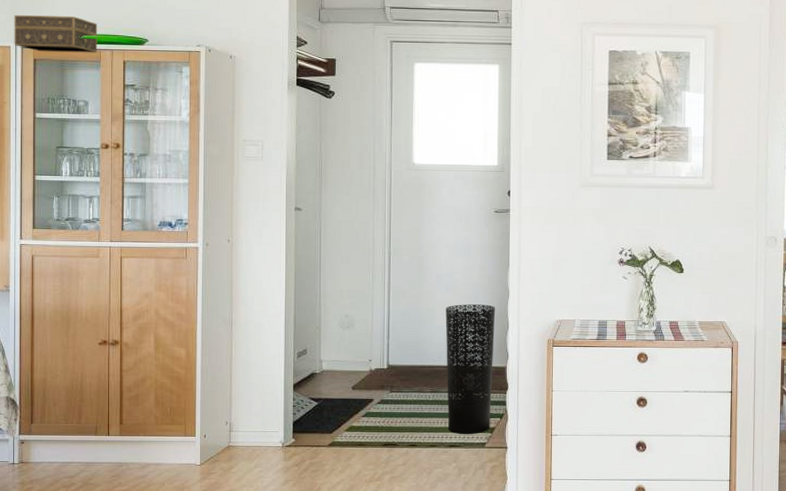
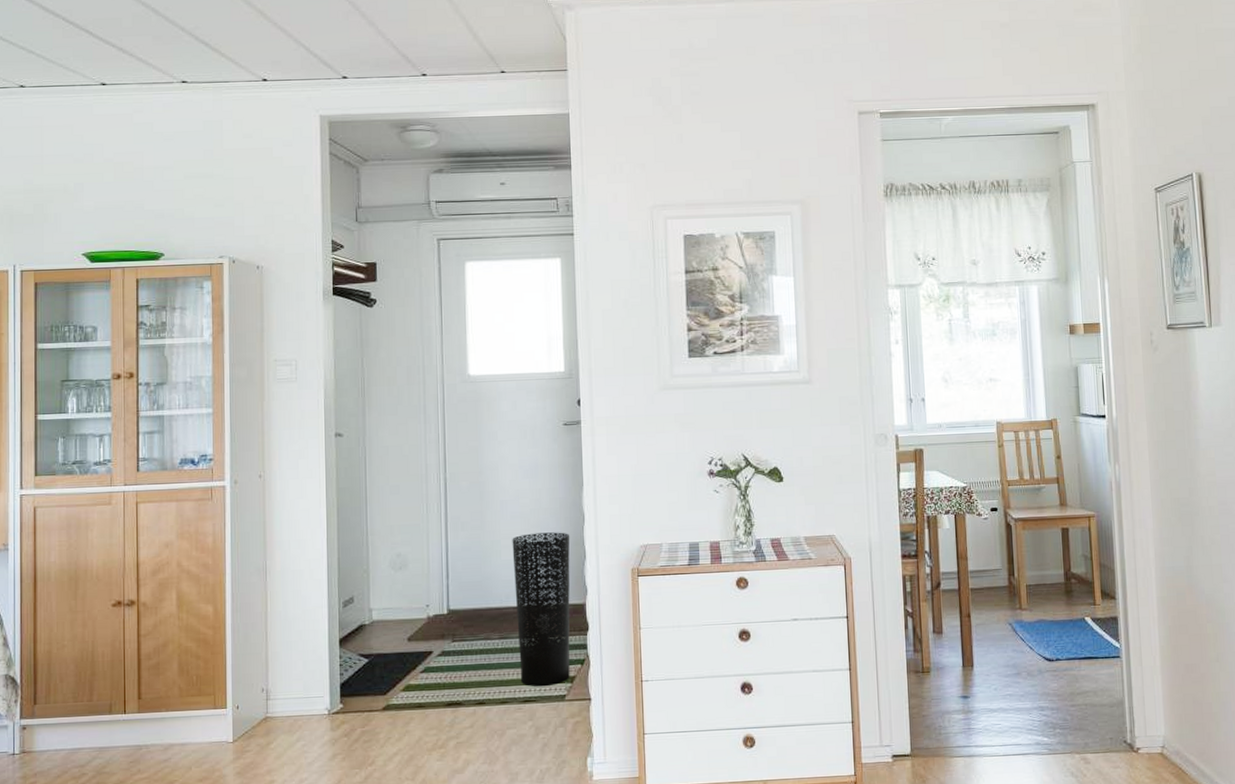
decorative box: present [14,15,98,53] -> none [12,233,107,275]

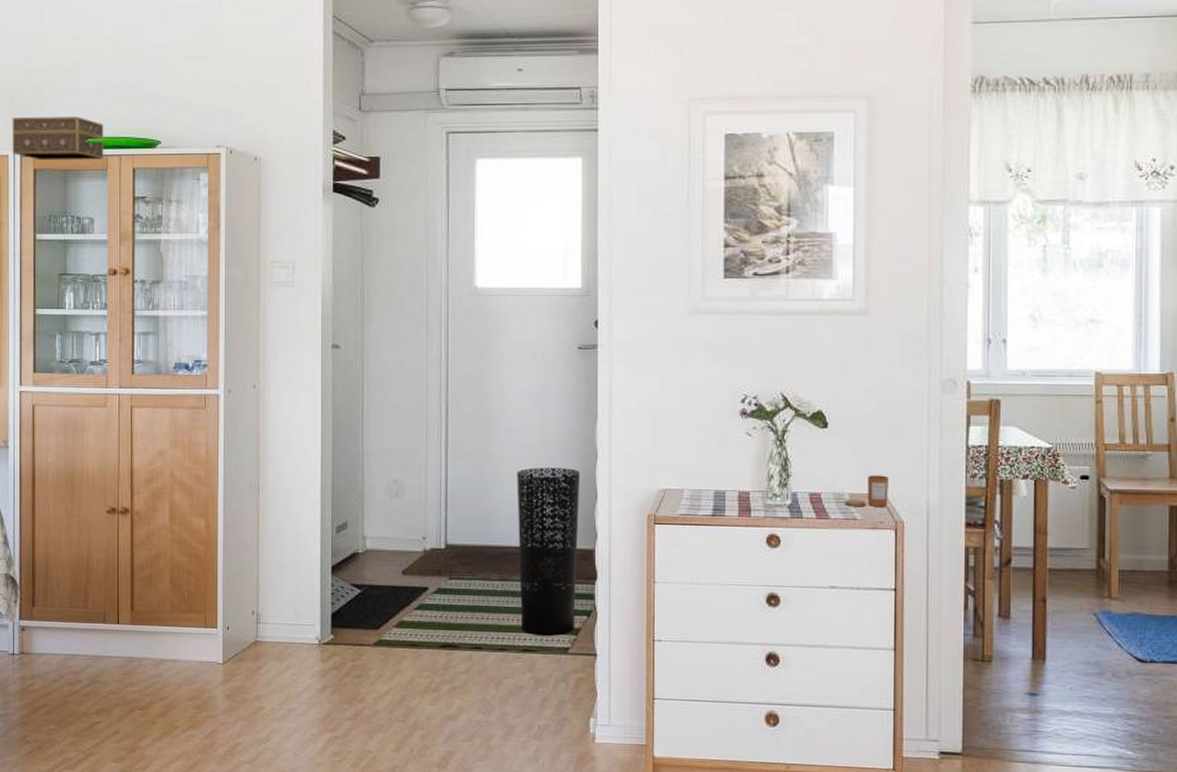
decorative box: none [12,233,107,275] -> present [12,116,104,161]
candle: none [801,519,837,549] -> present [844,475,888,508]

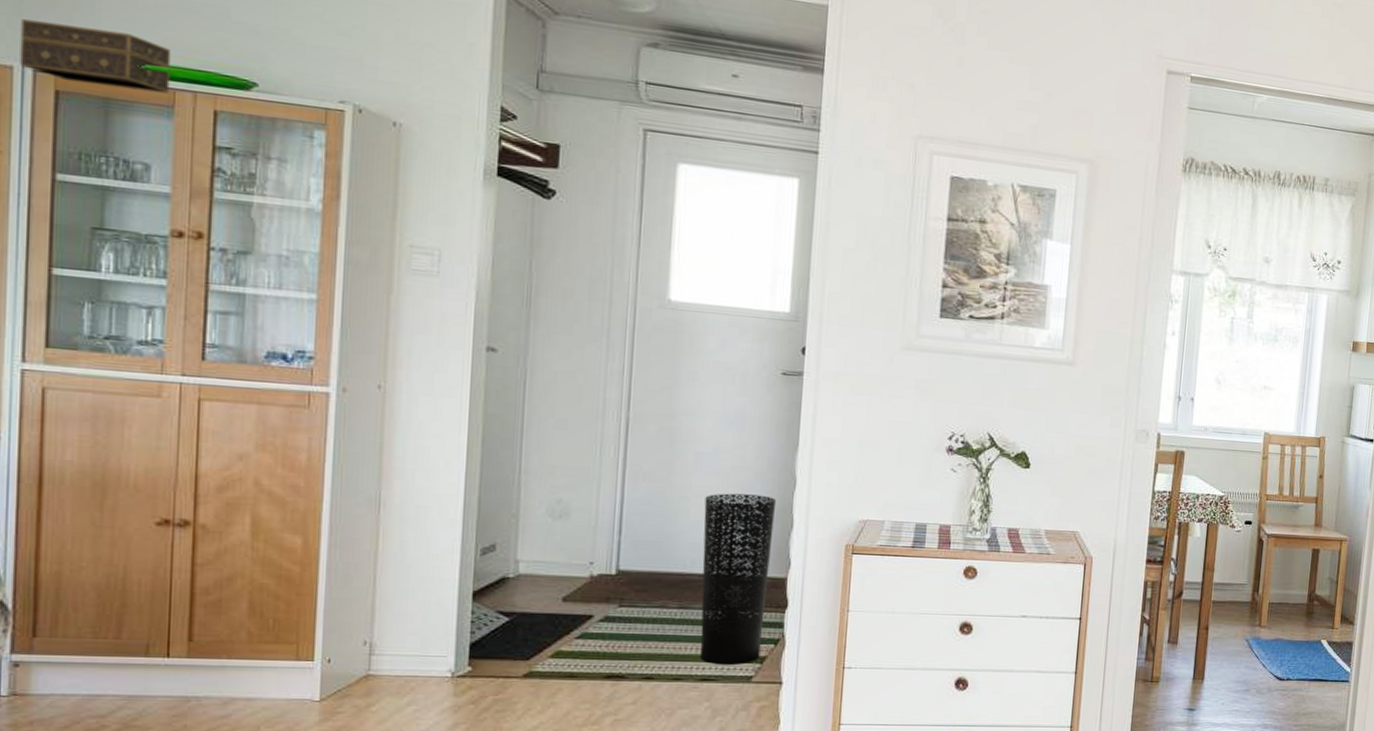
candle: present [844,475,888,508] -> none [1040,513,1082,544]

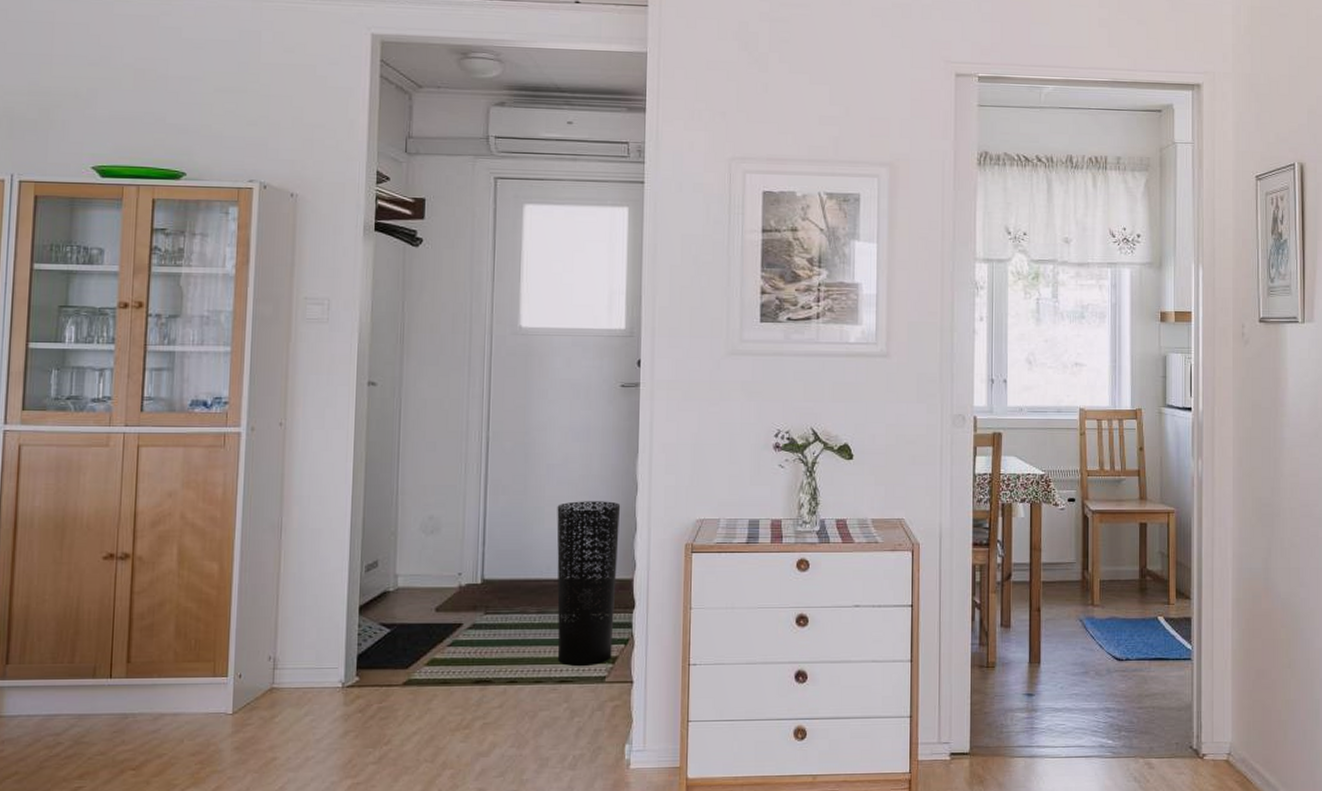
decorative box: present [20,19,171,94] -> none [9,141,121,189]

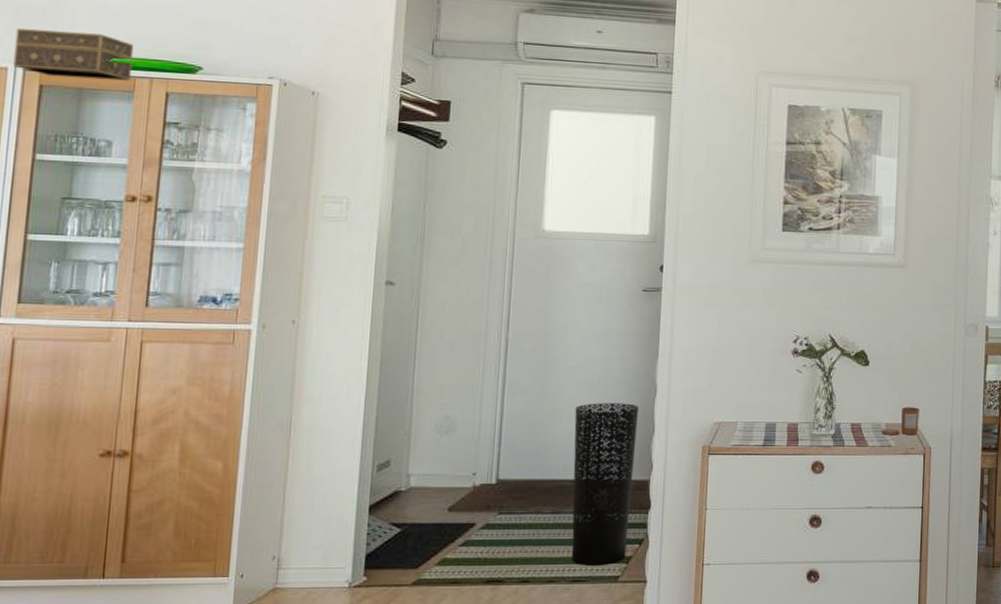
decorative box: none [9,141,121,189] -> present [13,28,134,81]
candle: none [867,502,906,532] -> present [881,407,919,436]

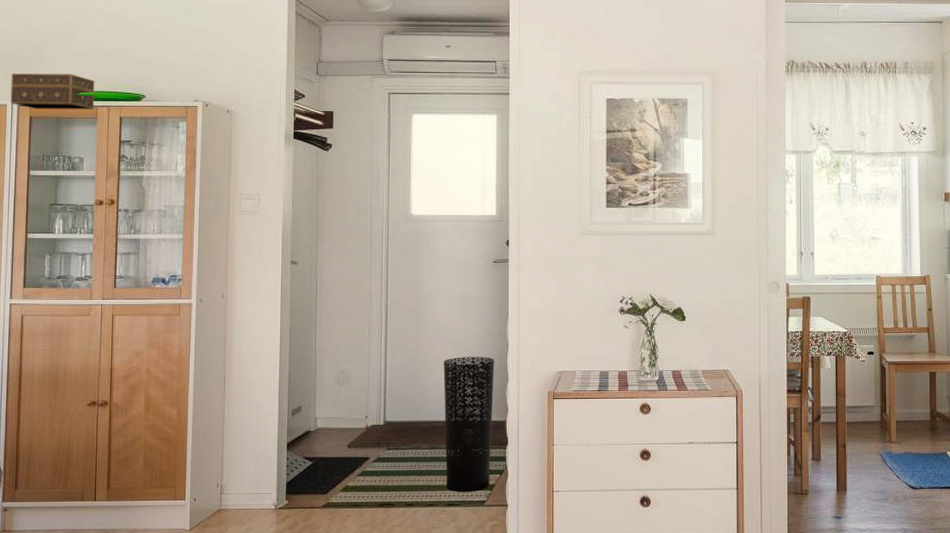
candle: present [881,407,919,436] -> none [698,355,731,381]

